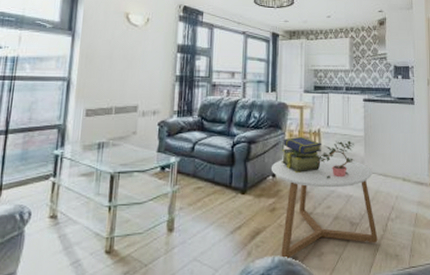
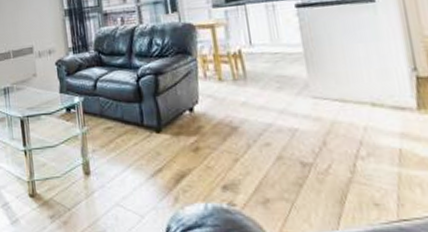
coffee table: present [271,156,378,259] -> none [186,81,345,207]
stack of books: present [281,136,322,174] -> none [196,60,249,106]
potted plant: present [314,140,355,179] -> none [239,60,295,110]

